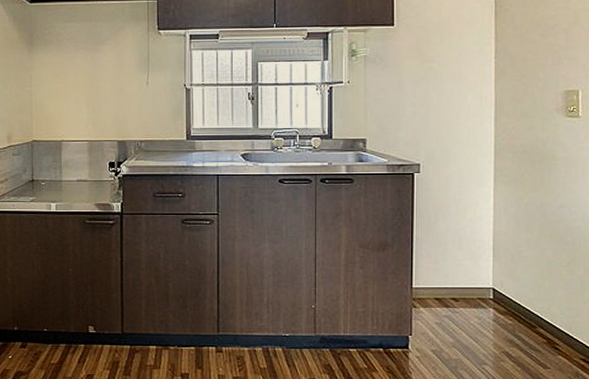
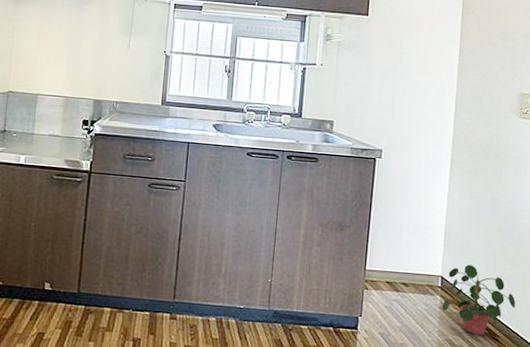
potted plant: none [495,274,574,346] -> present [441,264,516,336]

